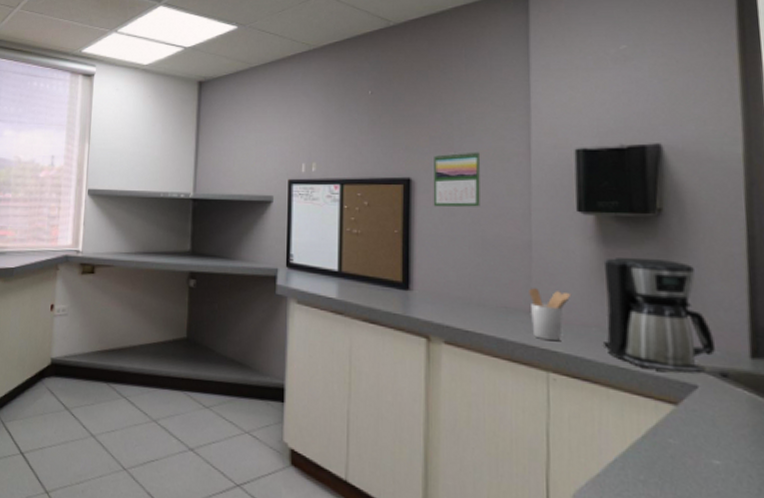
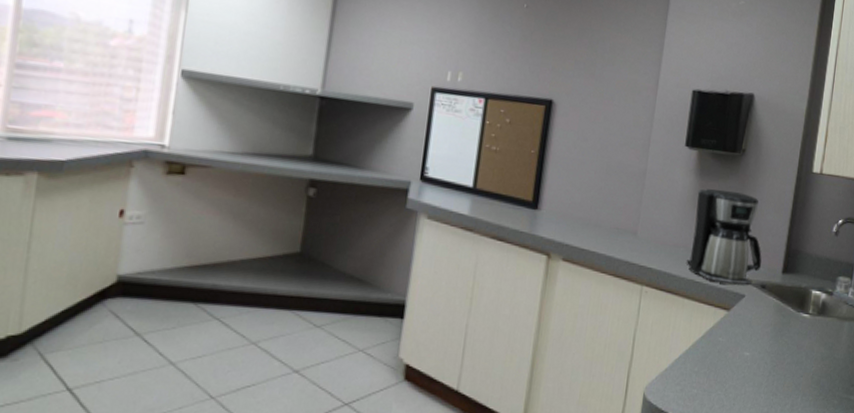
calendar: present [433,150,481,207] -> none [569,78,617,135]
utensil holder: present [529,288,572,342] -> none [635,212,670,259]

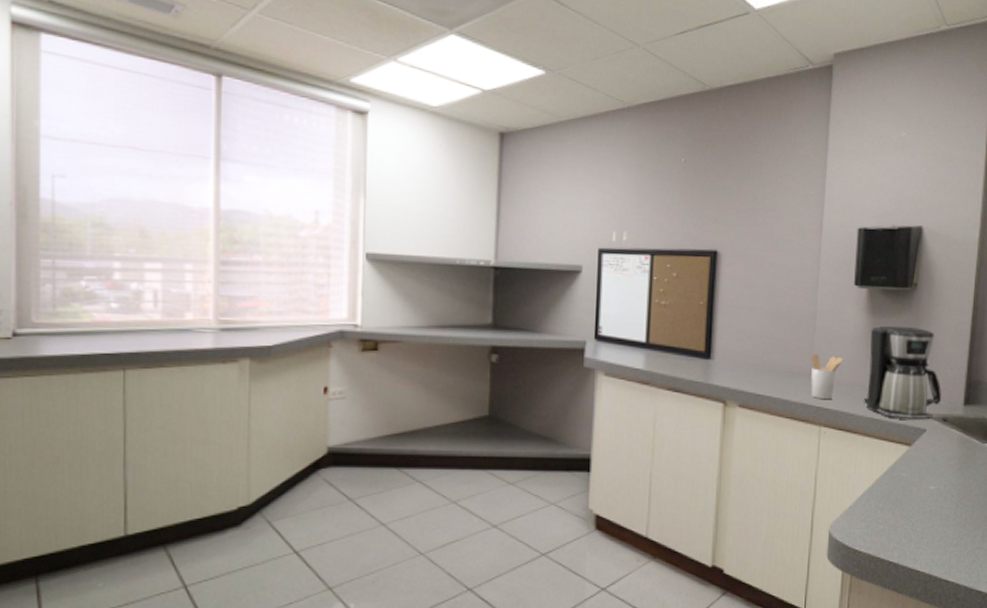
utensil holder: none [635,212,670,259] -> present [810,354,844,400]

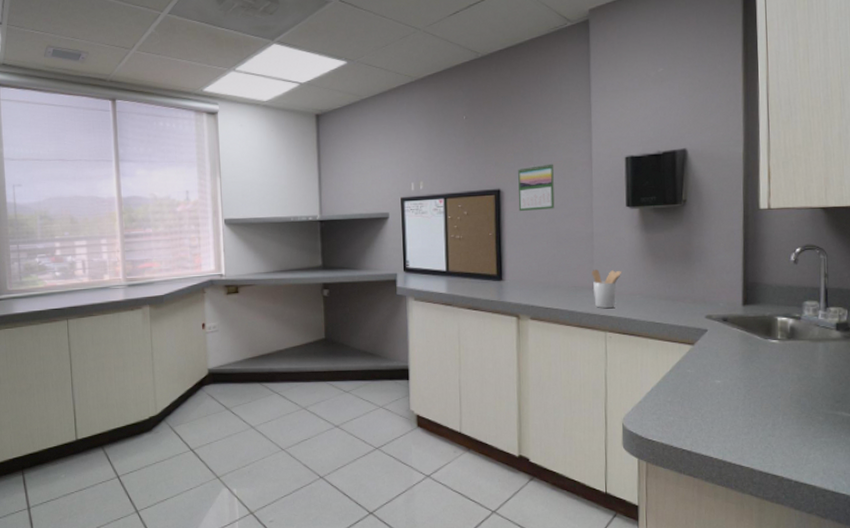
calendar: none [736,225,781,280] -> present [518,162,555,212]
coffee maker: present [864,326,941,420] -> none [645,239,719,322]

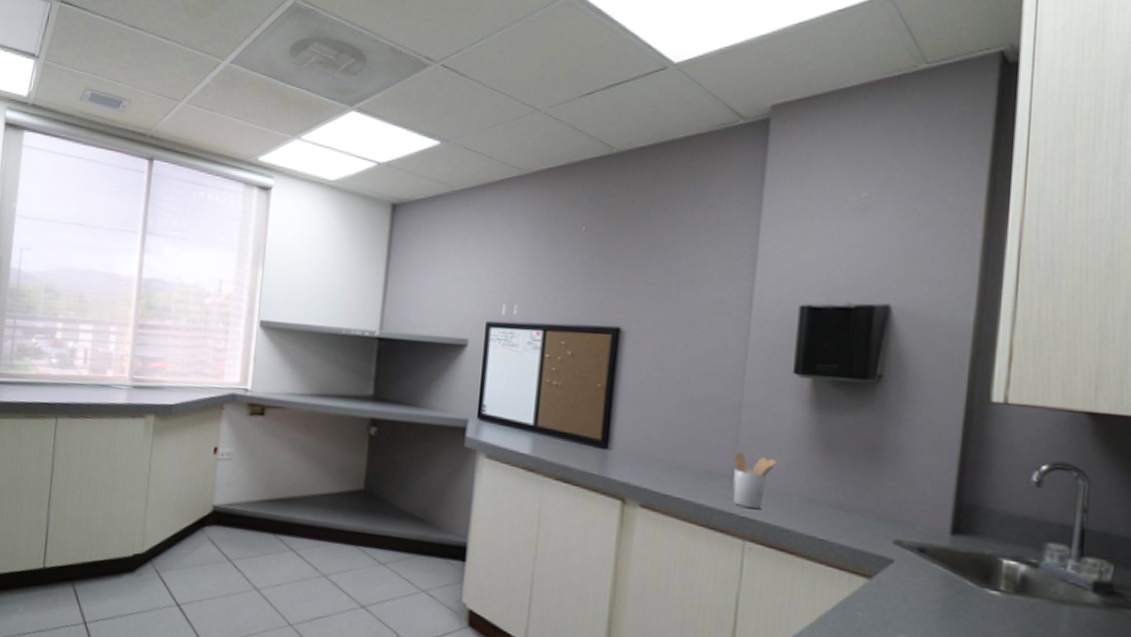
calendar: present [518,162,555,212] -> none [642,301,699,364]

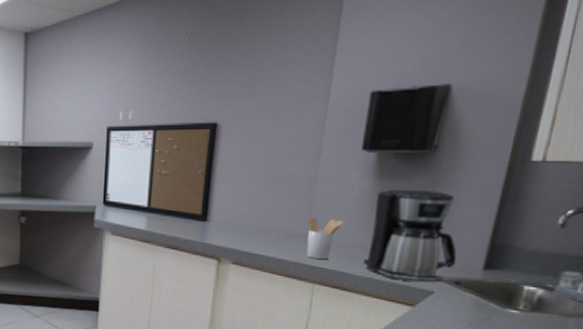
coffee maker: none [805,425,917,548] -> present [364,190,457,282]

